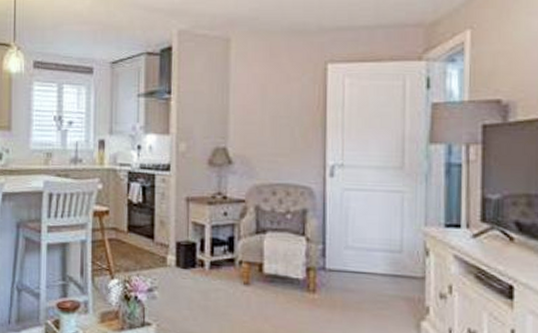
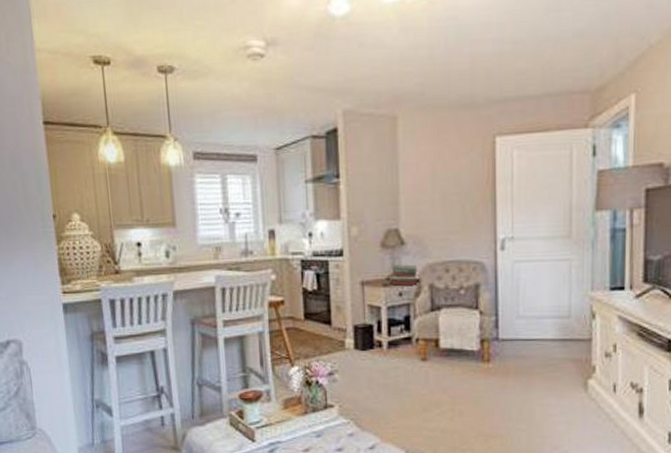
books: none [217,183,244,207] -> present [391,264,418,287]

